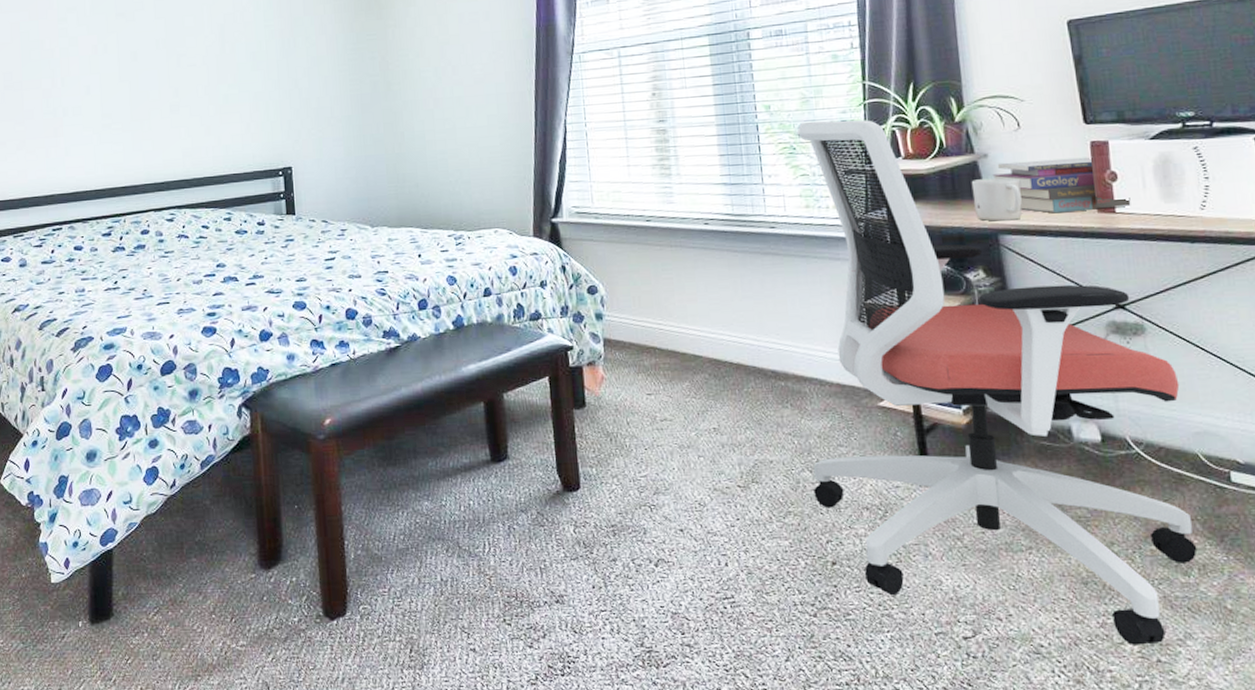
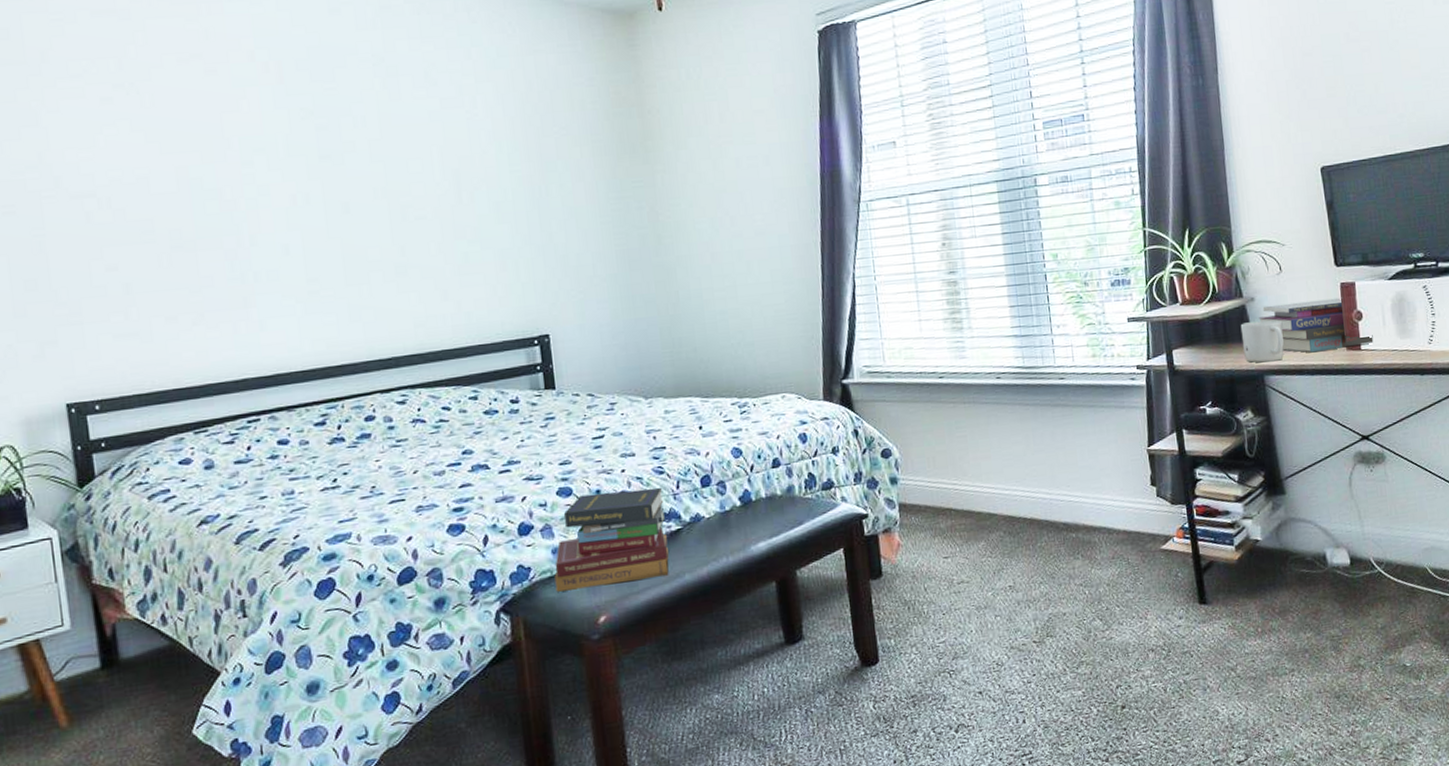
books: none [288,307,388,393] -> present [554,487,669,592]
office chair: present [797,120,1198,645] -> none [1083,267,1426,748]

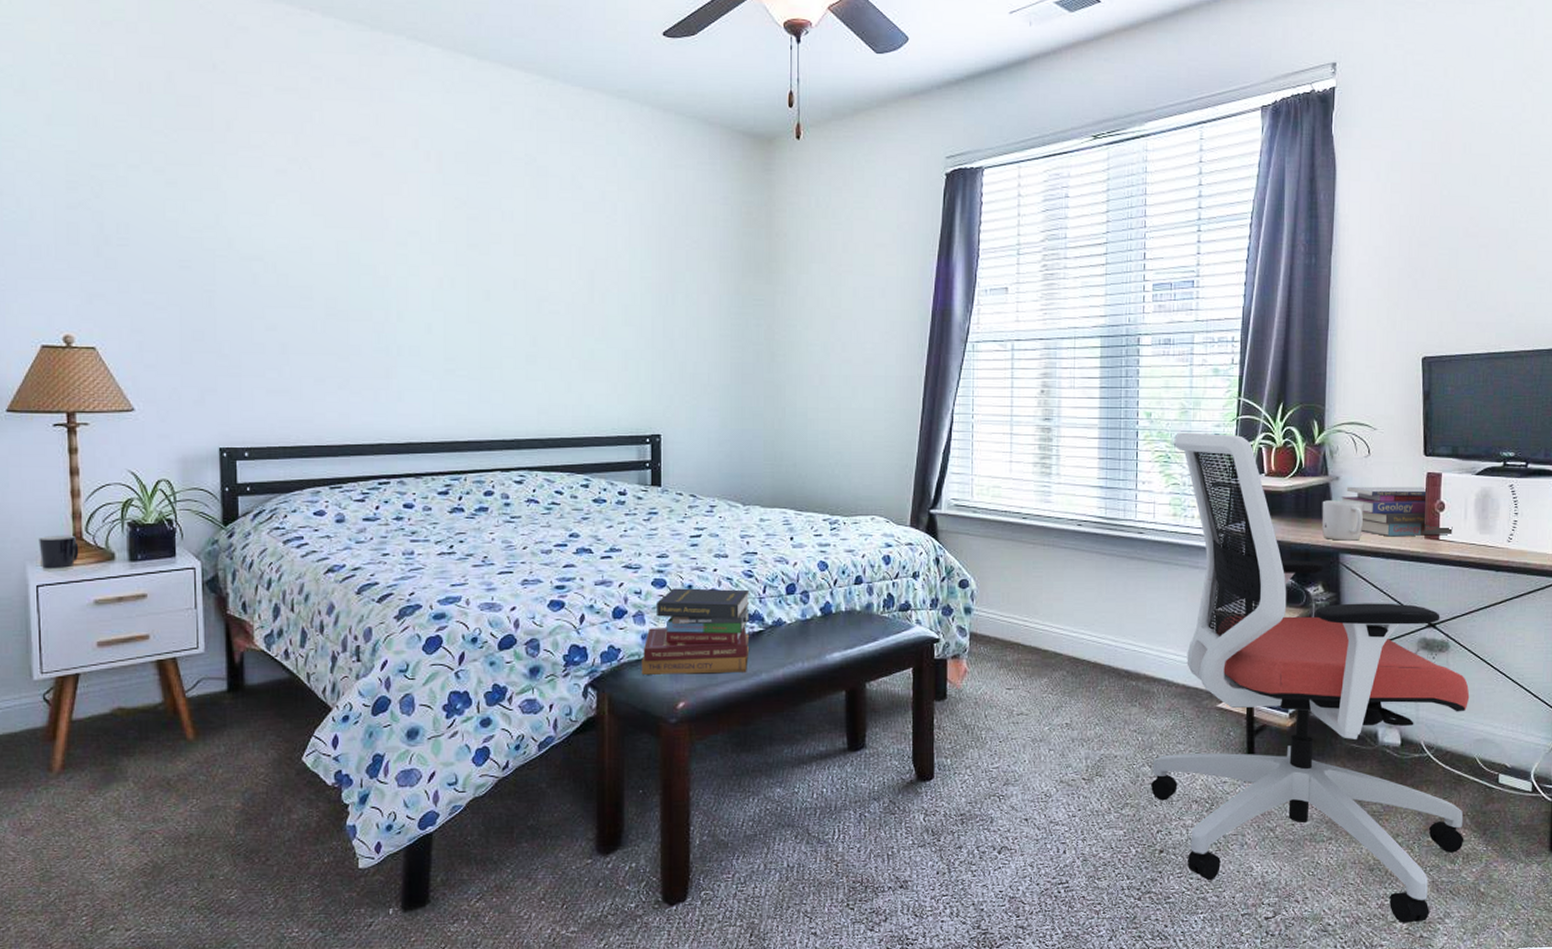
office chair: none [1083,267,1426,748] -> present [1151,432,1470,923]

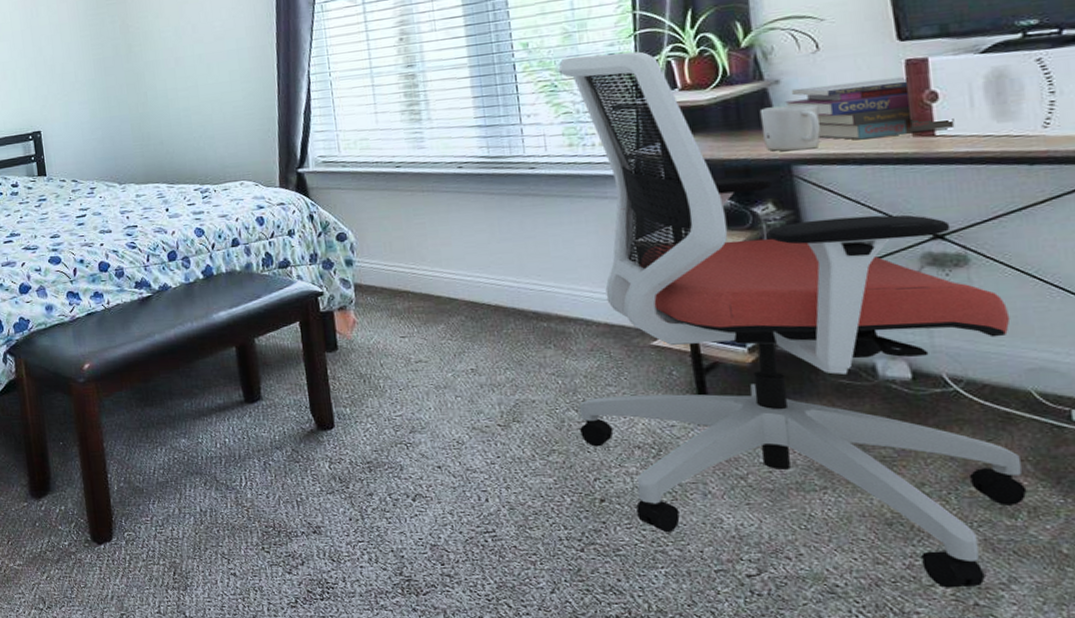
books: present [641,588,750,675] -> none [48,260,141,341]

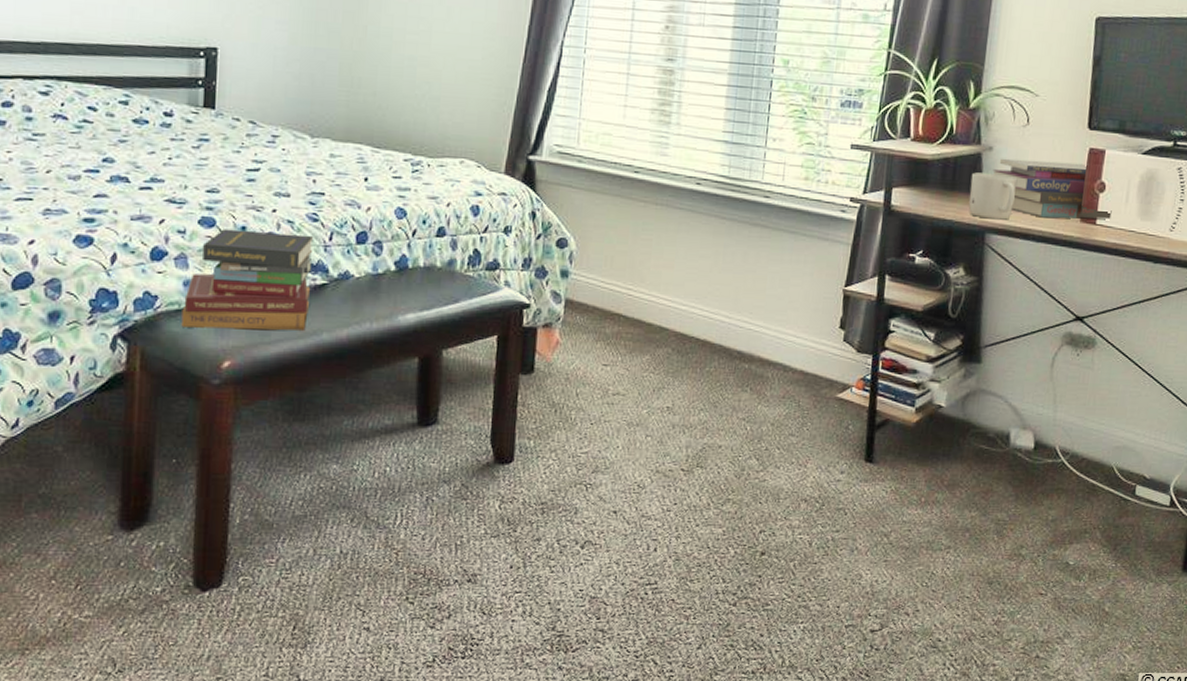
books: none [48,260,141,341] -> present [181,229,314,331]
office chair: present [558,51,1027,588] -> none [756,84,1113,642]

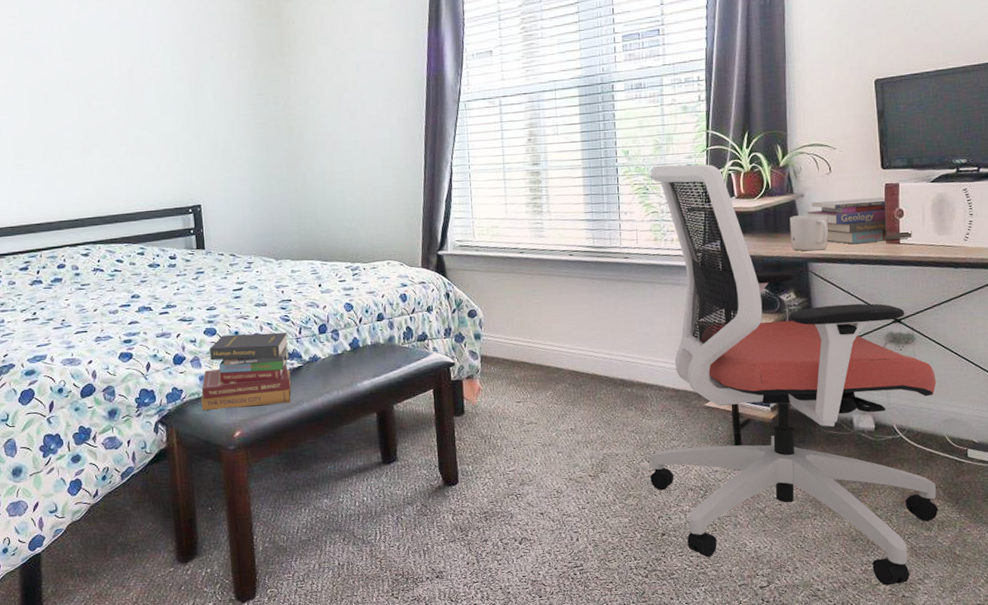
office chair: none [756,84,1113,642] -> present [650,164,939,586]

